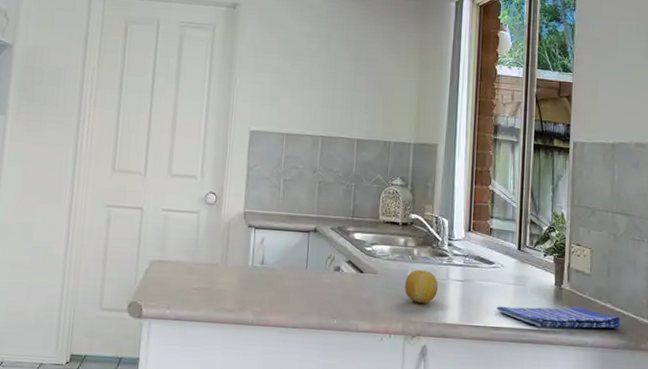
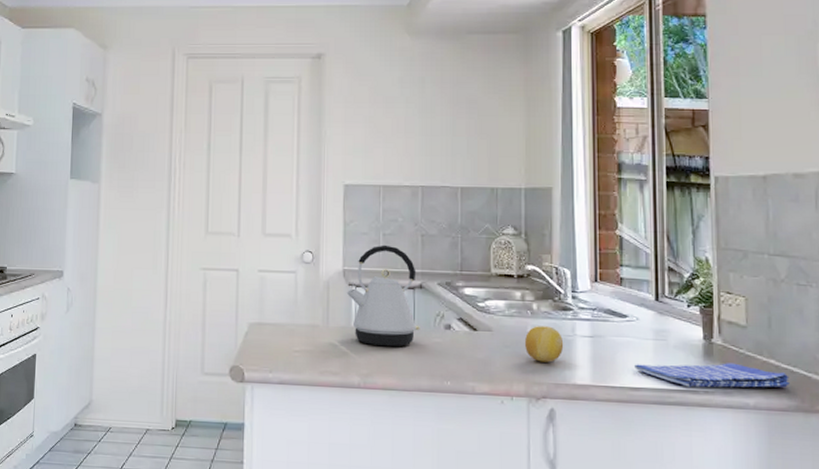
kettle: none [245,189,312,287] -> present [346,244,420,347]

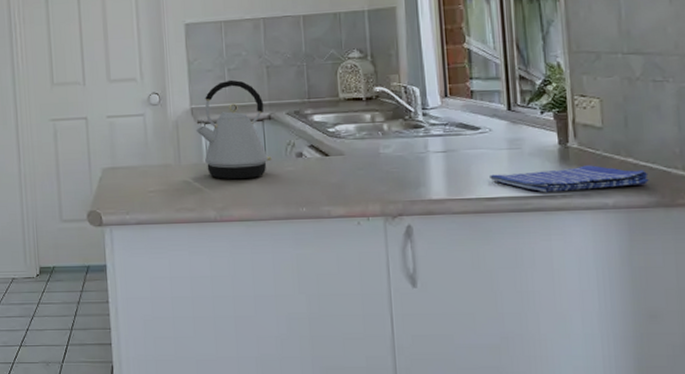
fruit: present [524,326,564,363] -> none [377,145,417,181]

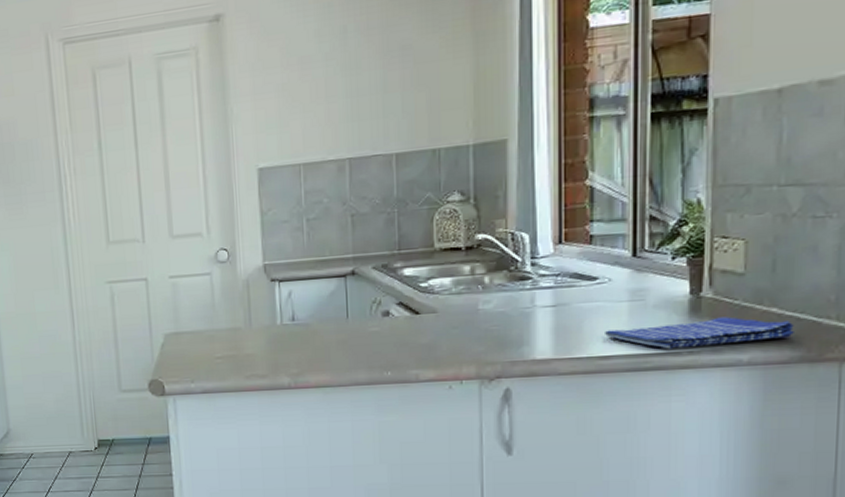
kettle: present [195,79,272,180] -> none [268,231,354,343]

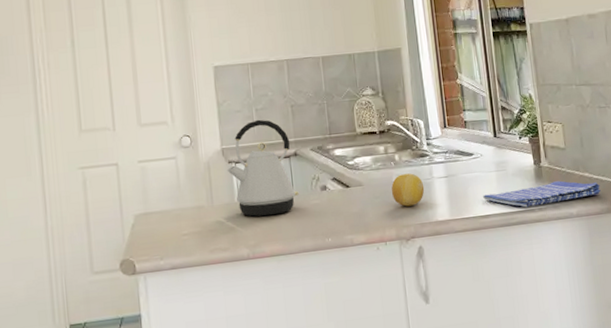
kettle: none [268,231,354,343] -> present [227,119,299,217]
fruit: none [474,300,521,340] -> present [391,173,425,207]

